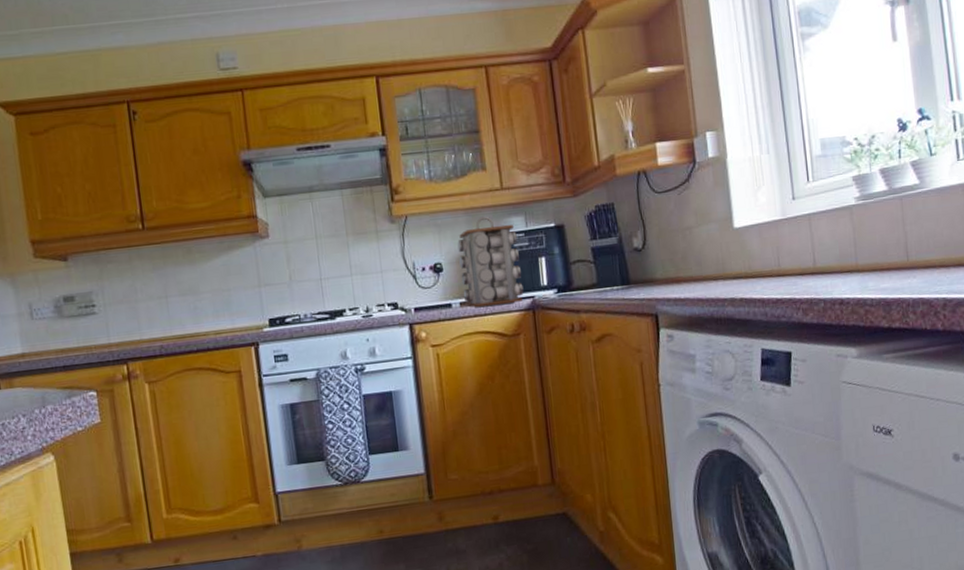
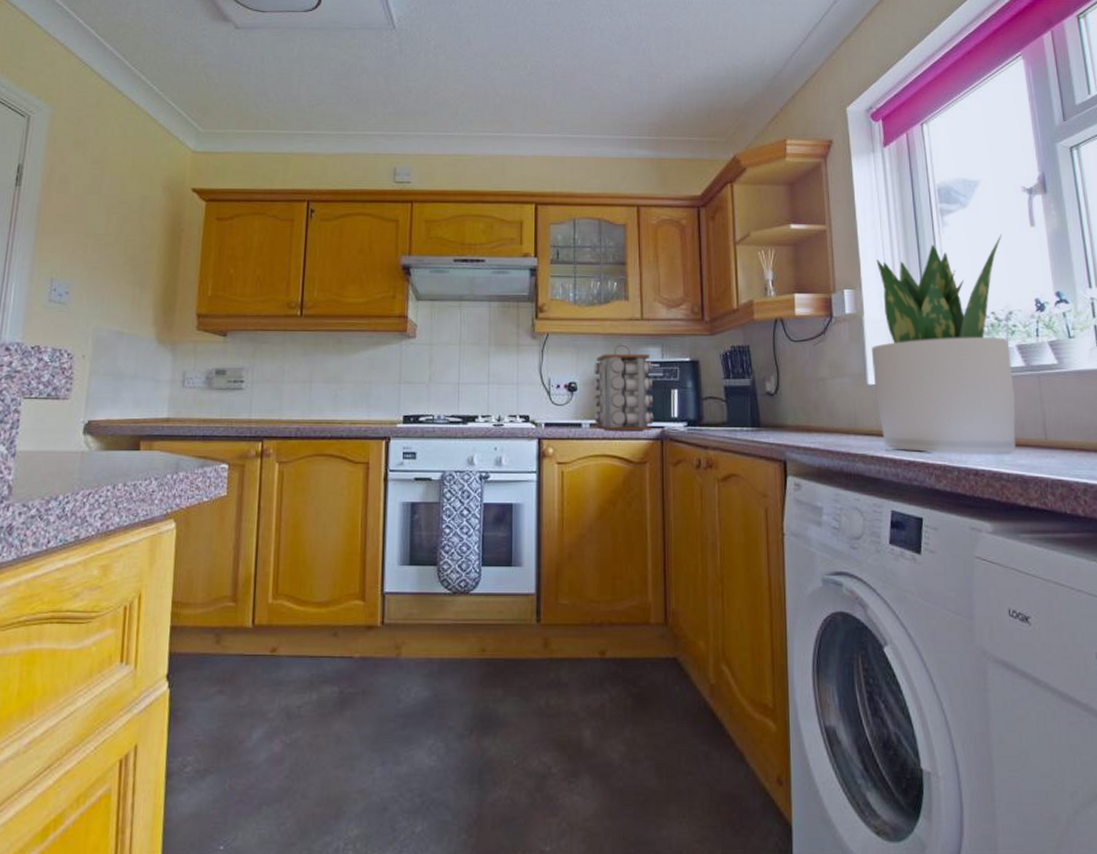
planter: none [735,54,879,290] -> present [871,234,1016,454]

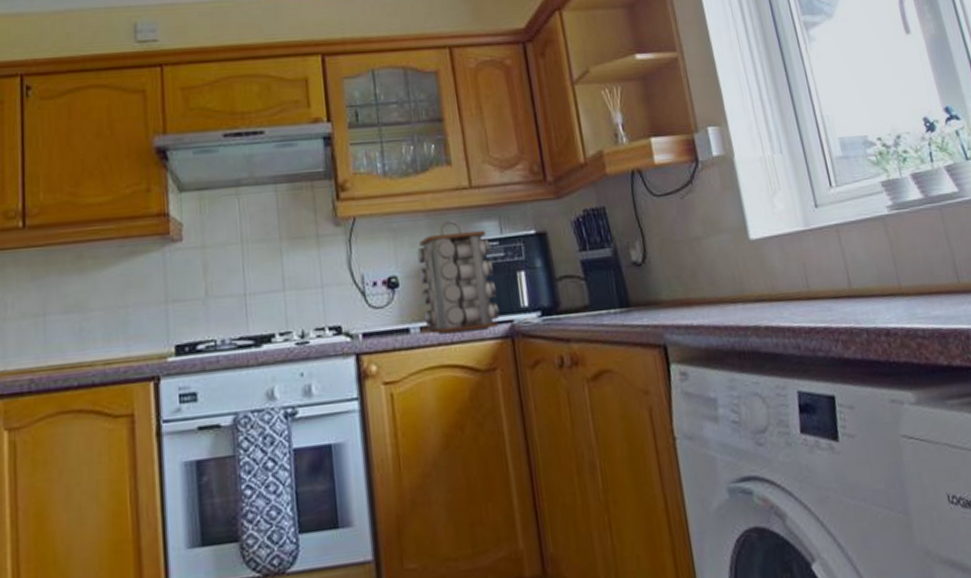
planter: present [871,234,1016,454] -> none [739,46,927,316]

